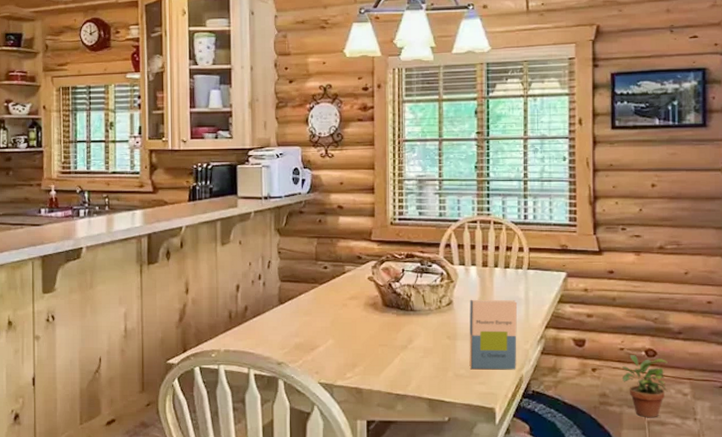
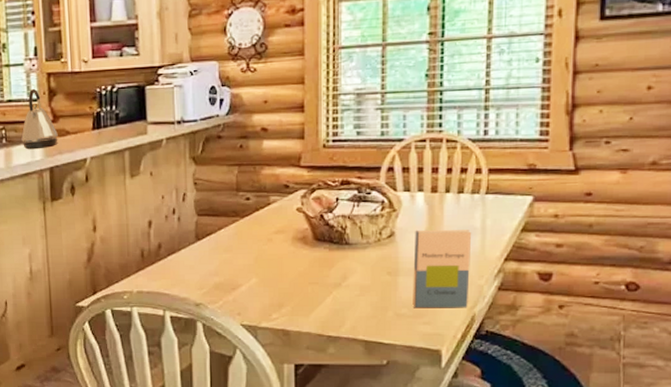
kettle: none [123,162,157,217] -> present [21,88,58,150]
potted plant: present [621,354,669,417] -> none [594,288,654,359]

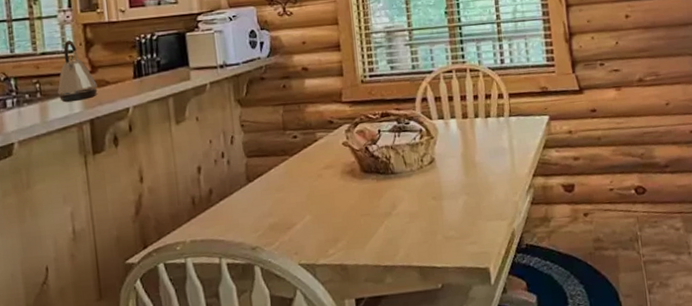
book: present [412,229,472,308] -> none [452,151,507,230]

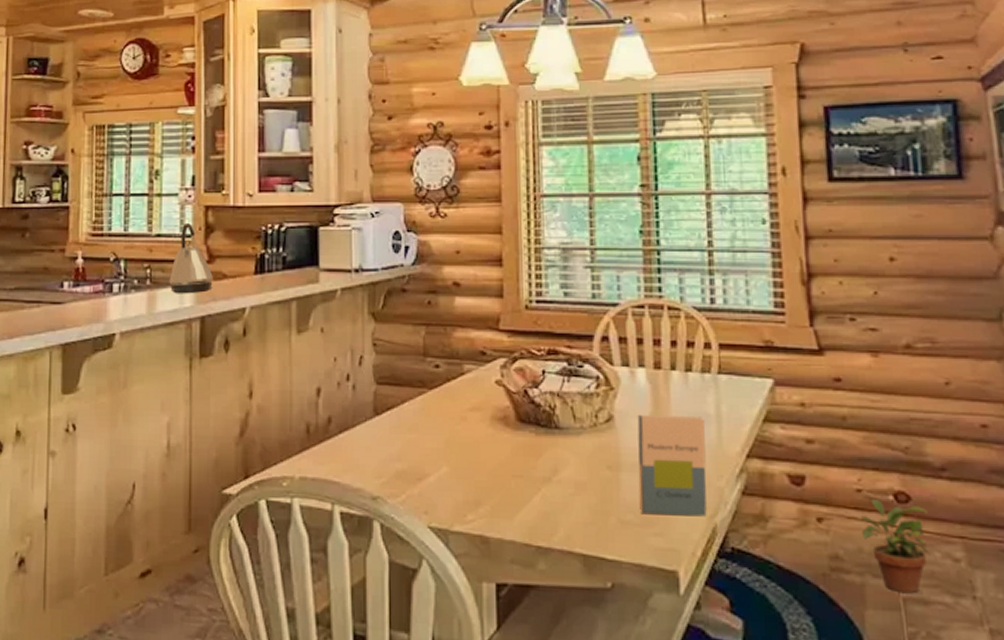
book: none [452,151,507,230] -> present [637,414,707,517]
potted plant: none [614,193,661,258] -> present [861,498,931,593]

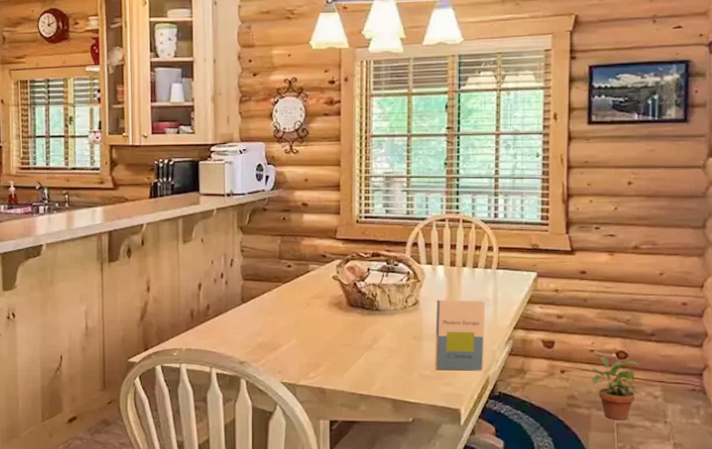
kettle: present [169,222,213,294] -> none [83,158,117,214]

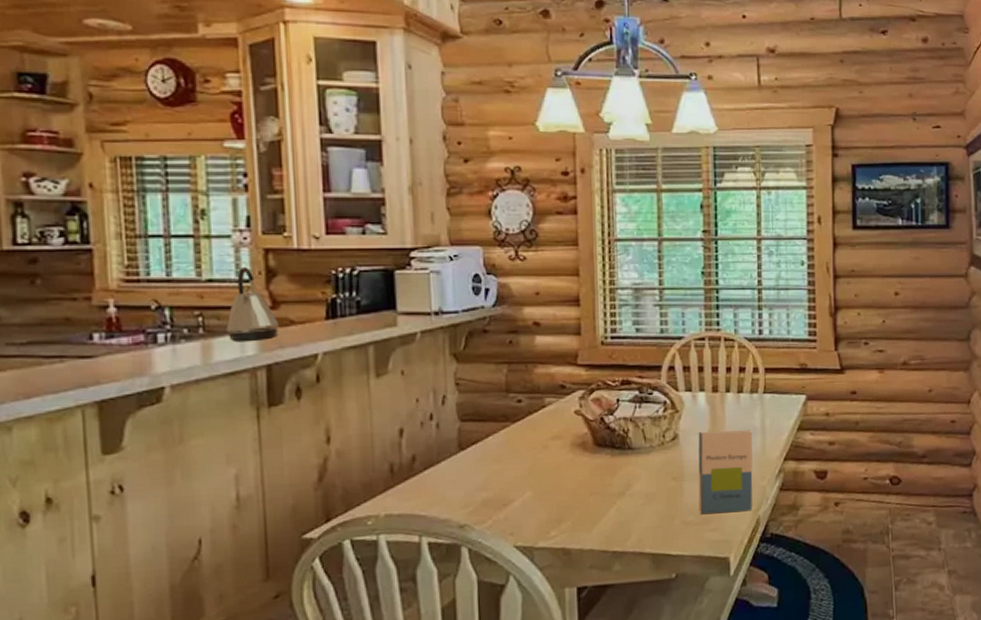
kettle: none [83,158,117,214] -> present [226,266,279,343]
potted plant: present [591,356,640,420] -> none [865,483,913,552]

